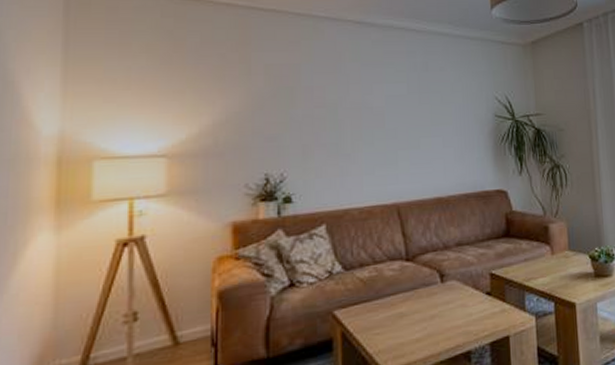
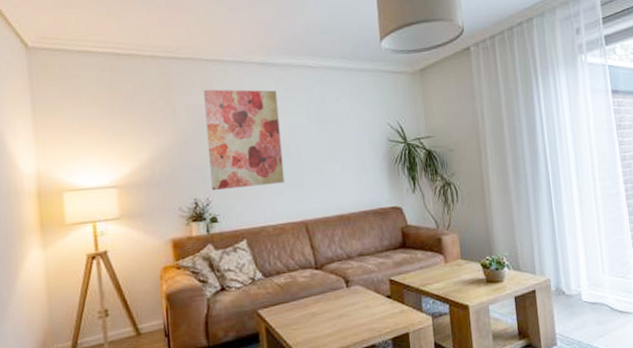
wall art: none [287,46,376,164] -> present [203,89,285,190]

